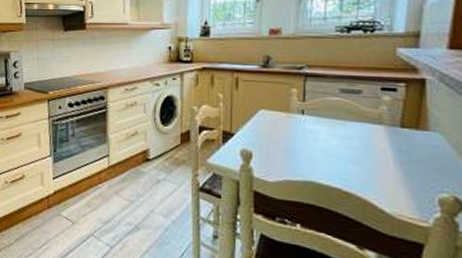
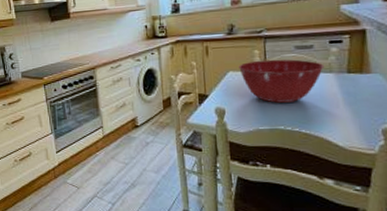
mixing bowl: none [272,100,374,154] -> present [239,59,325,103]

